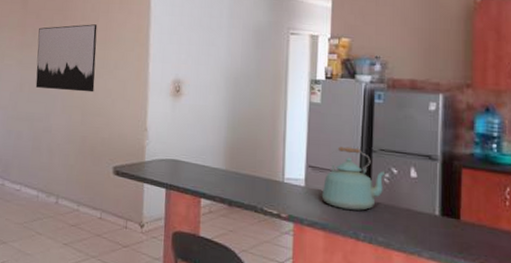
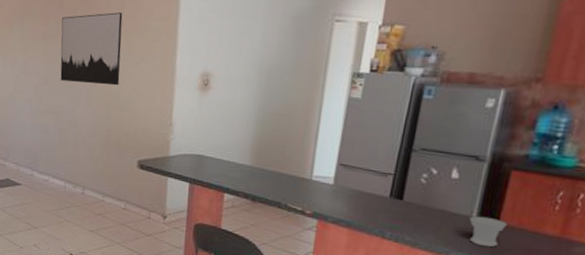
kettle: present [321,146,387,211] -> none [350,144,425,210]
cup: none [433,214,468,245] -> present [469,216,508,248]

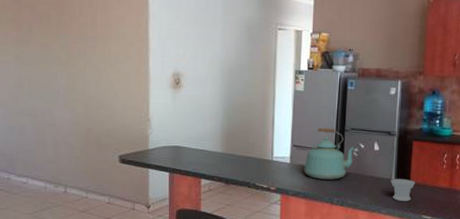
wall art: present [60,12,123,86] -> none [35,19,97,87]
kettle: none [350,144,425,210] -> present [304,127,356,180]

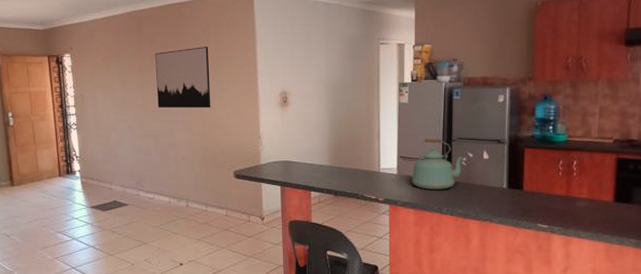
wall art: none [35,19,97,87] -> present [155,47,211,109]
cup: present [390,178,415,202] -> none [502,186,529,211]

